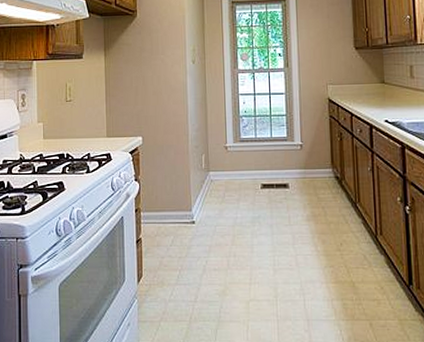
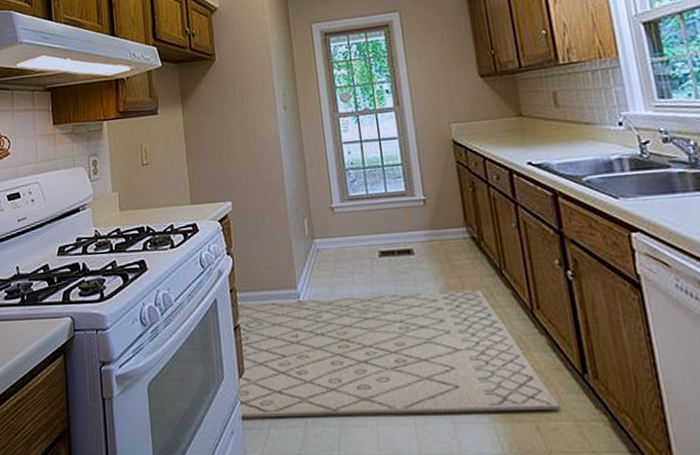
rug: none [135,217,390,314] -> present [235,289,561,419]

